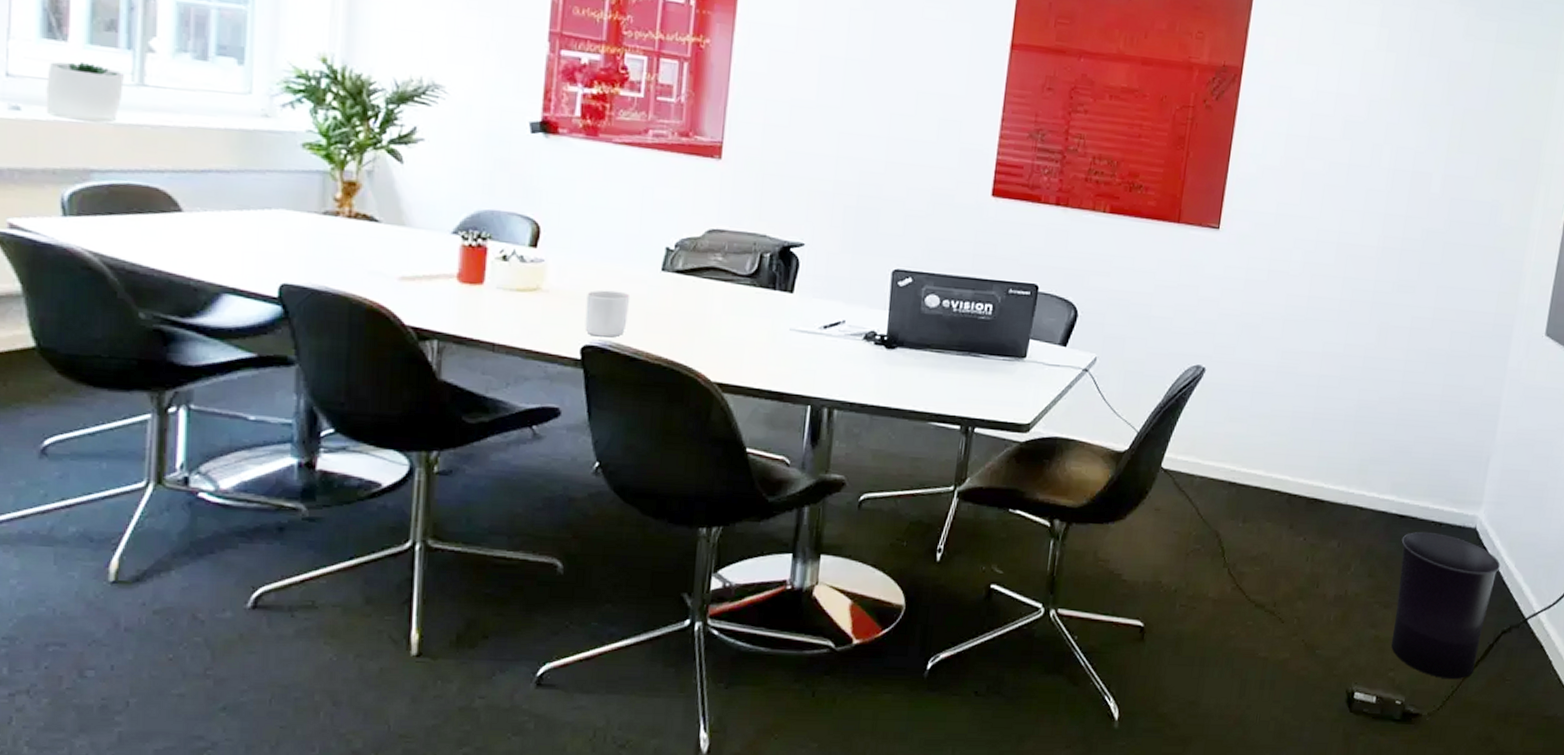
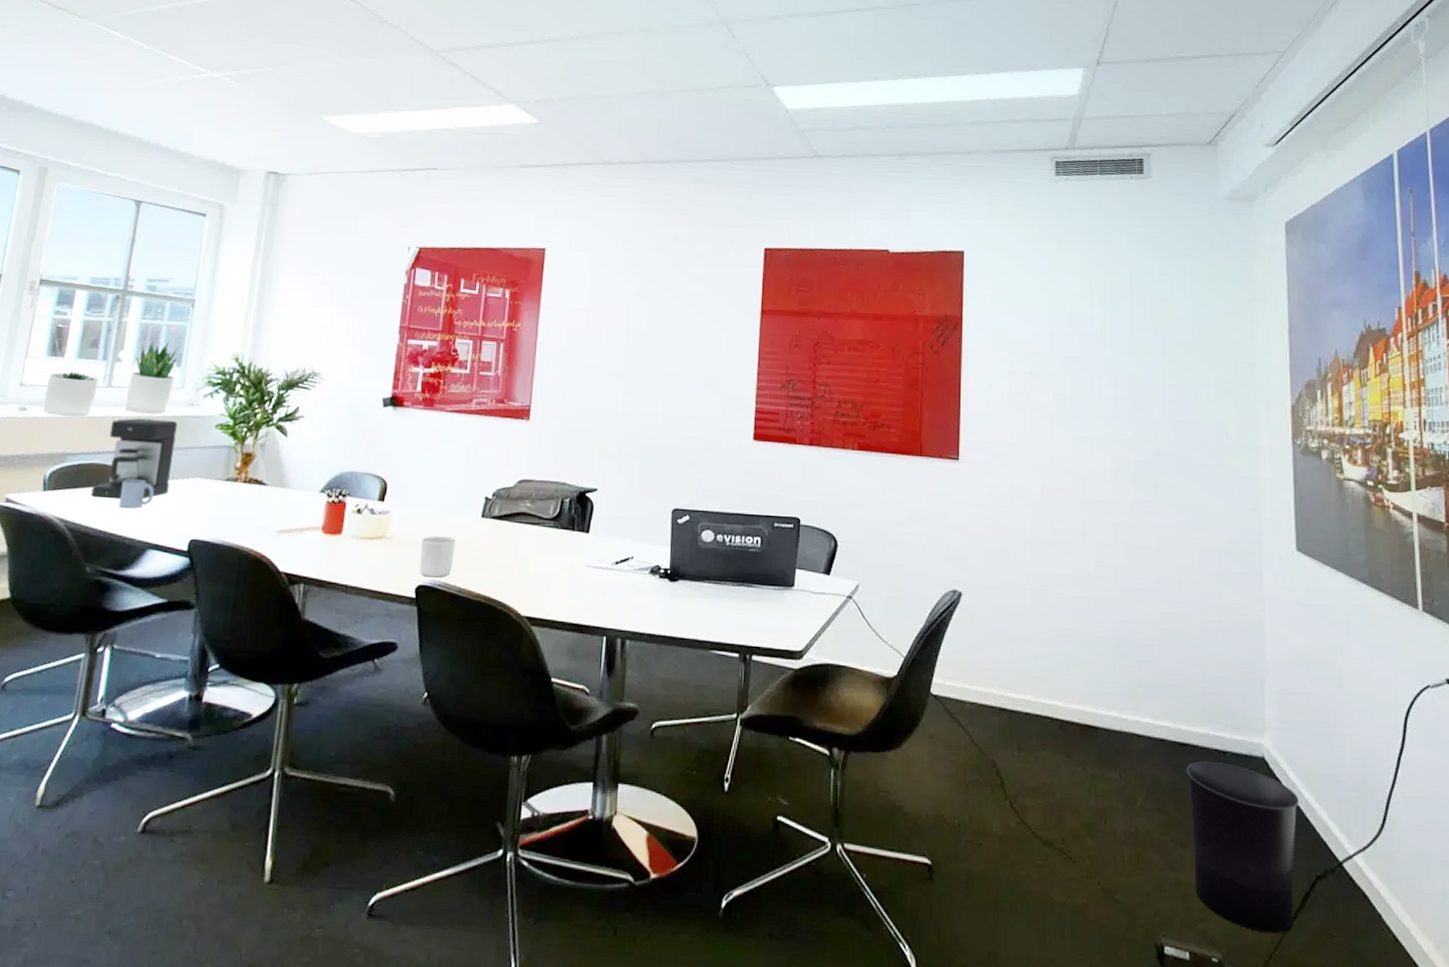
coffee maker: none [133,128,247,231] -> present [91,418,178,498]
planter: none [169,28,242,126] -> present [125,340,182,414]
mug: none [175,207,225,244] -> present [118,479,155,509]

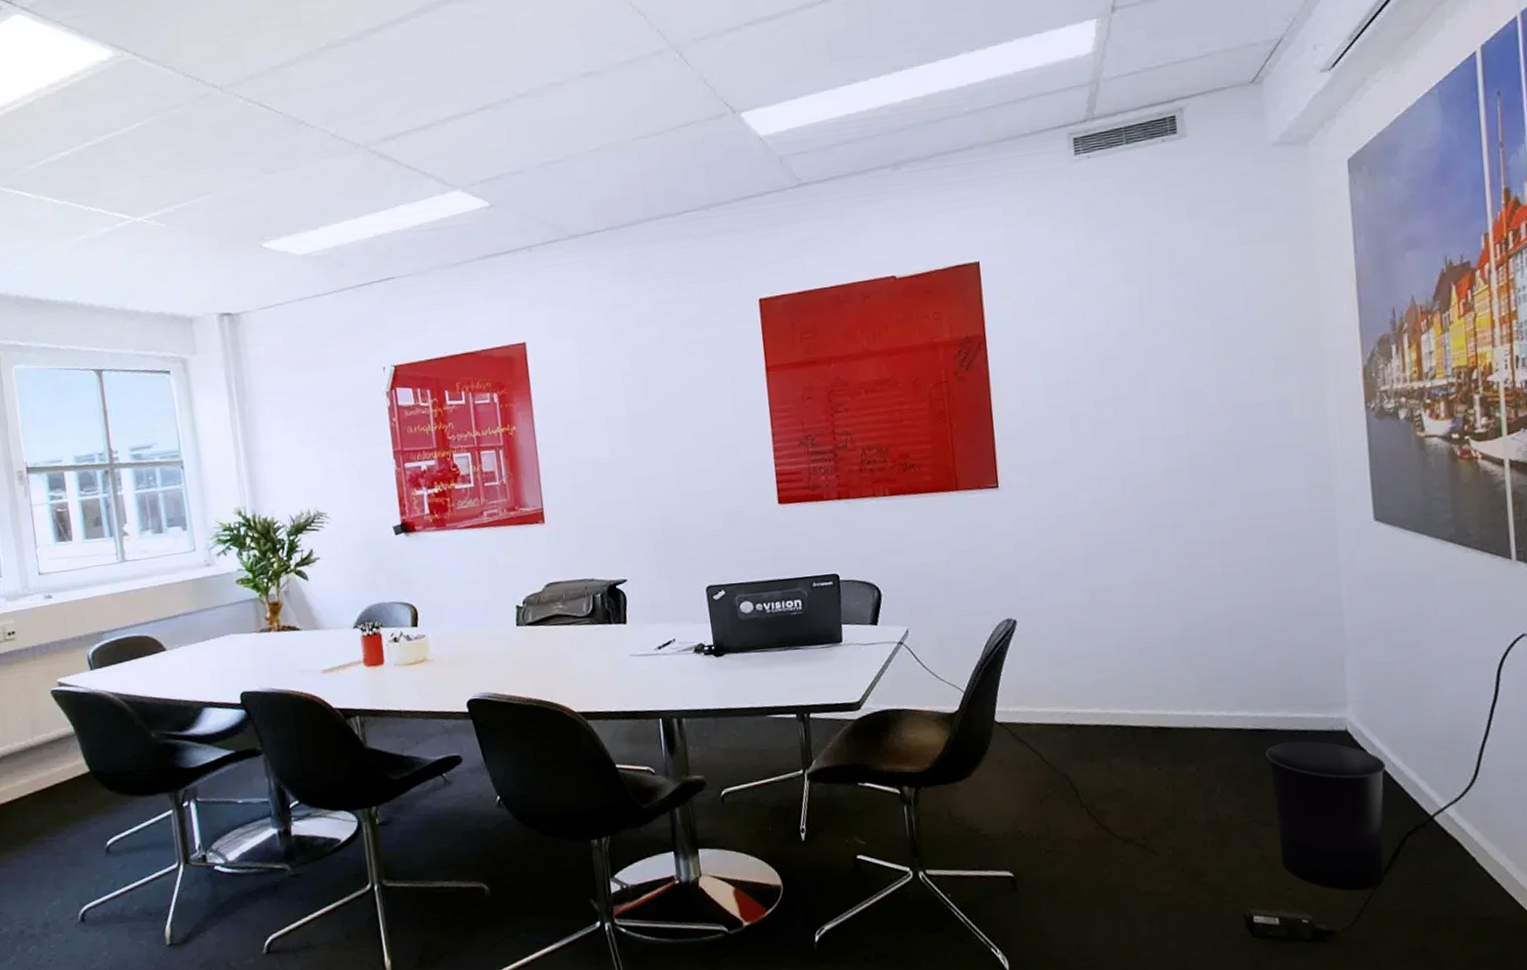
planter: present [43,371,99,417] -> none [63,553,113,598]
coffee maker: present [91,418,178,498] -> none [135,583,208,668]
mug: present [118,479,155,509] -> none [162,644,196,675]
planter: present [125,340,182,414] -> none [139,505,185,583]
mug: present [419,536,456,578] -> none [463,649,499,691]

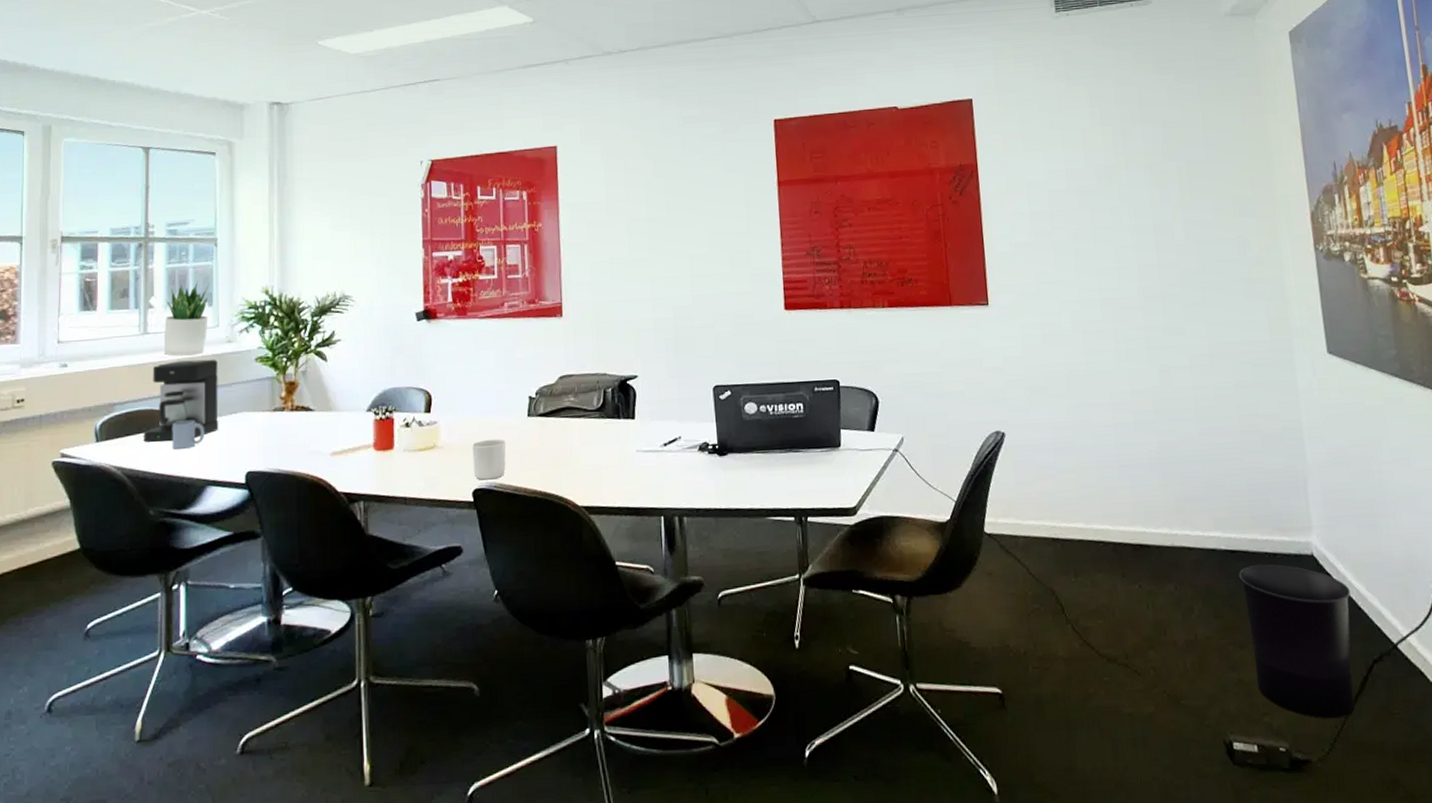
coffee maker: none [135,583,208,668] -> present [143,359,219,442]
planter: none [139,505,185,583] -> present [164,281,210,356]
mug: none [162,644,196,675] -> present [172,420,205,450]
mug: none [463,649,499,691] -> present [472,439,506,480]

